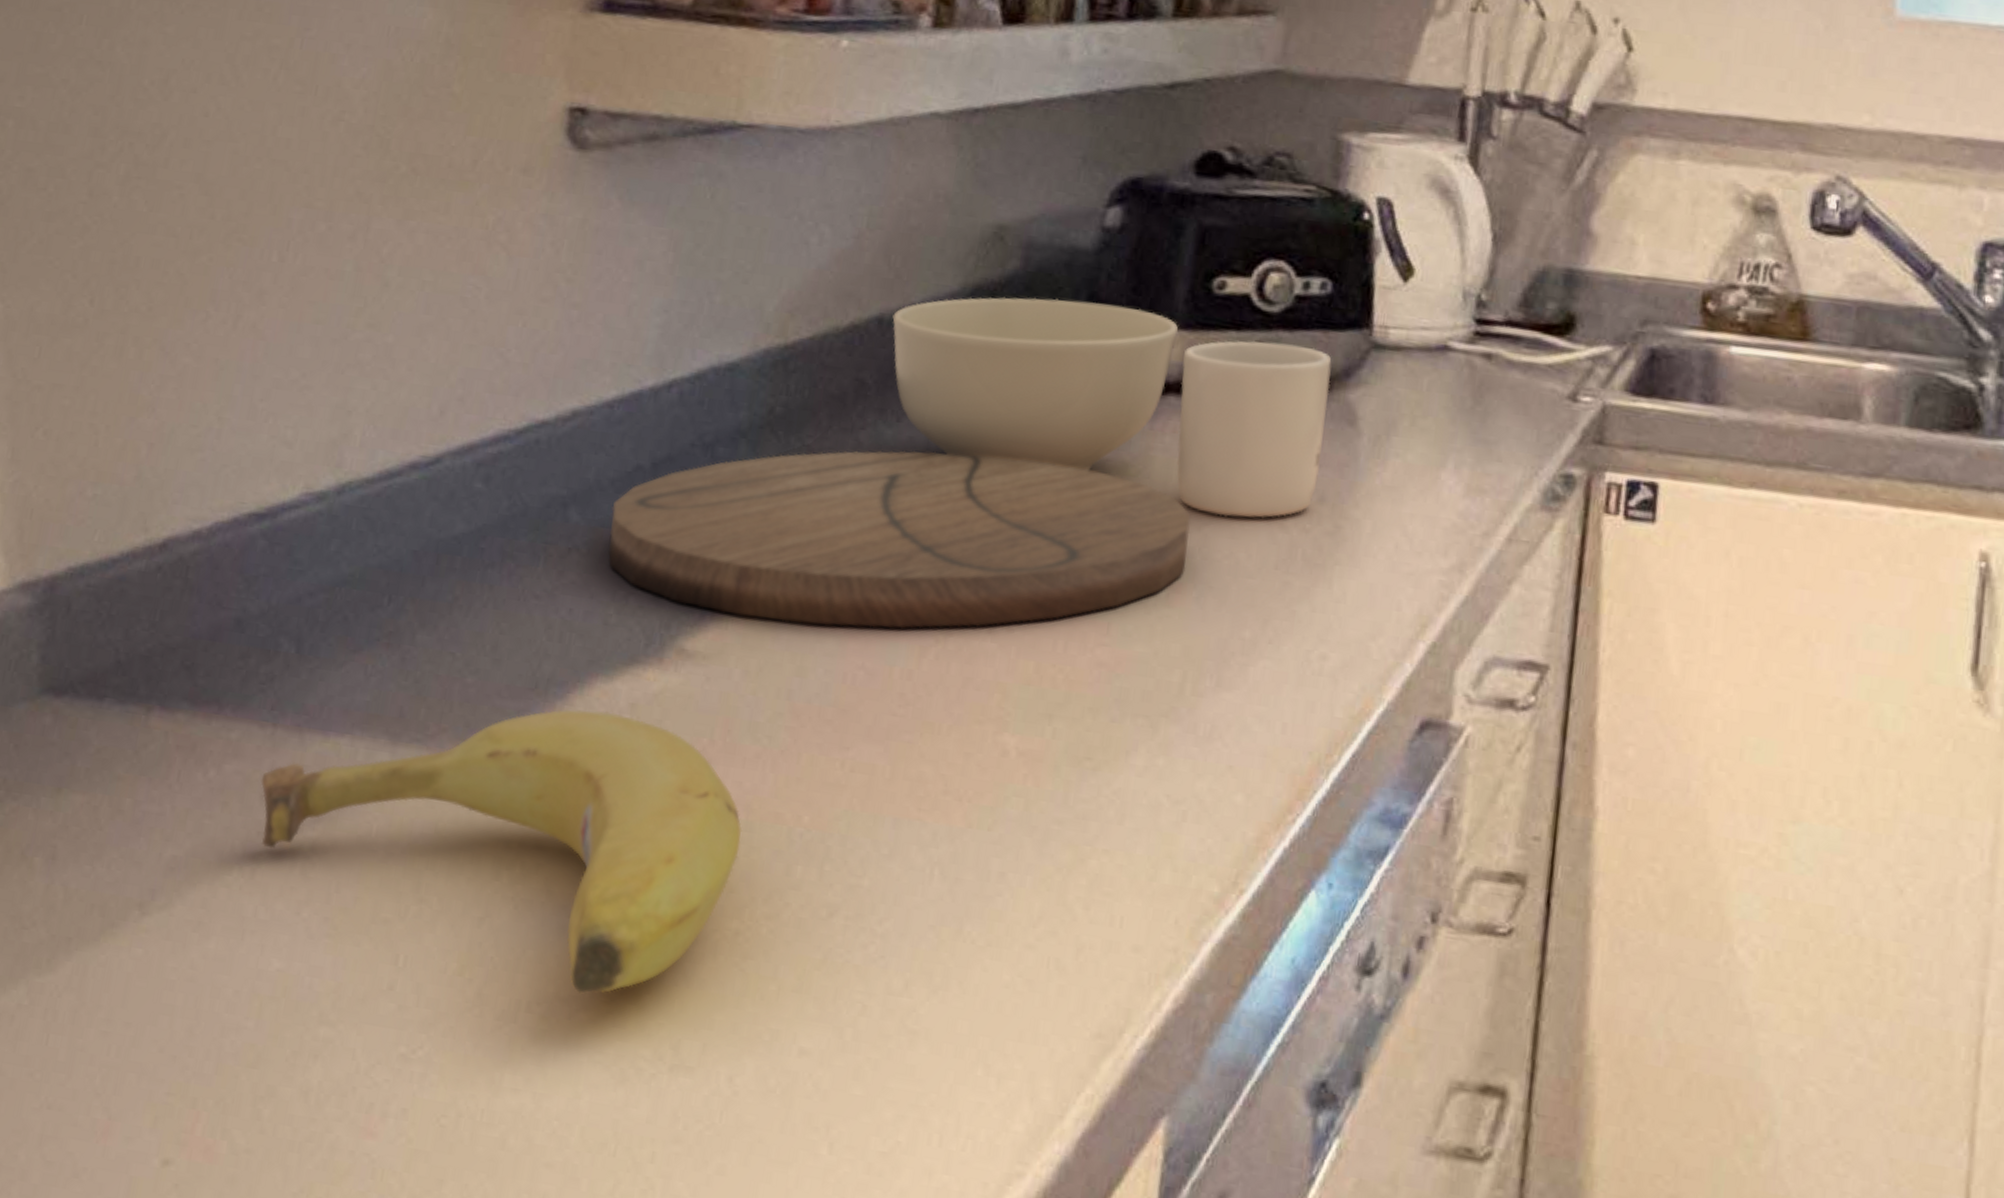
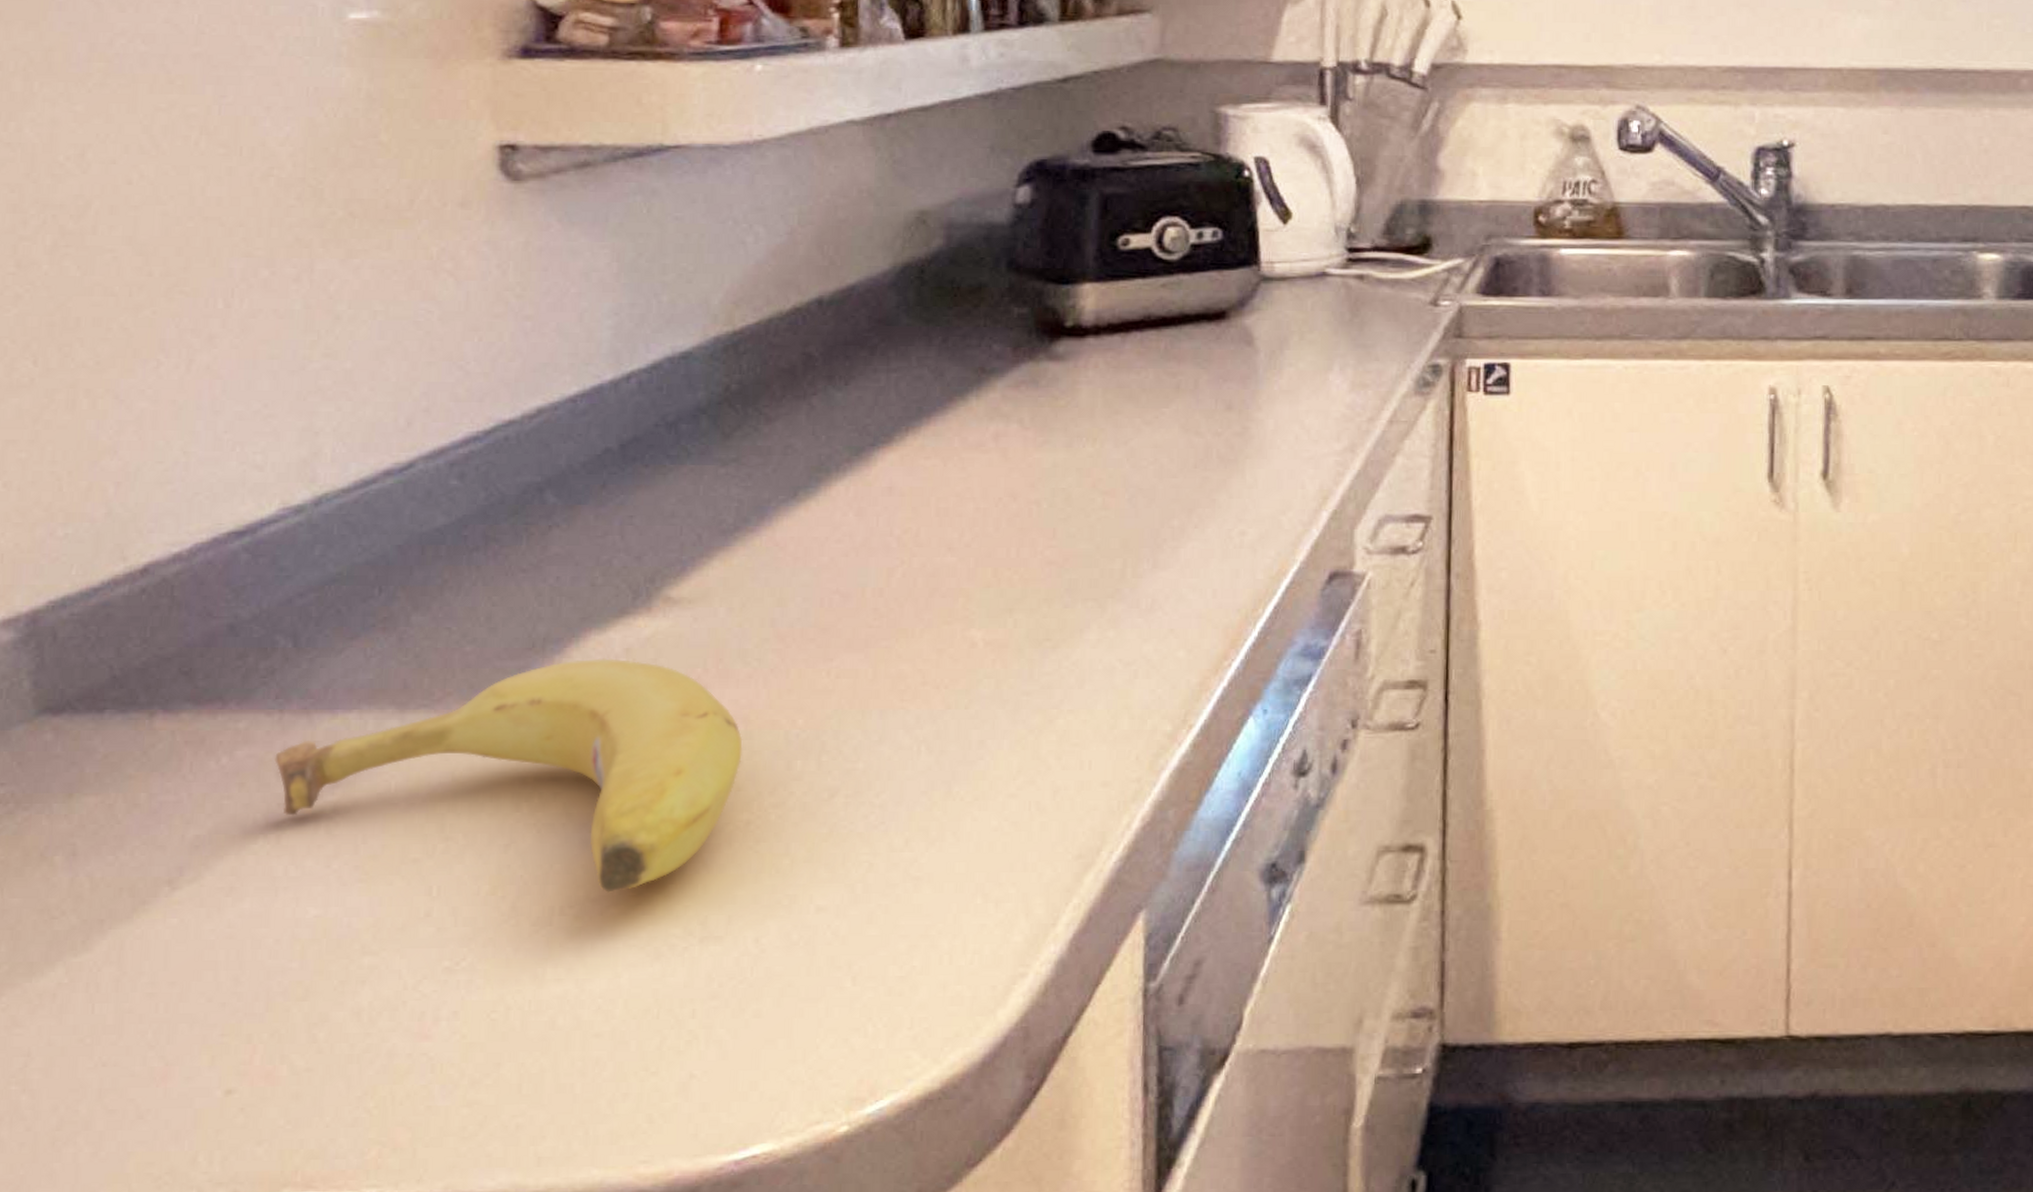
cutting board: present [608,450,1191,629] -> none [586,404,1118,563]
bowl: present [892,296,1179,471] -> none [831,267,1091,408]
mug: present [1176,340,1332,519] -> none [1097,284,1228,431]

